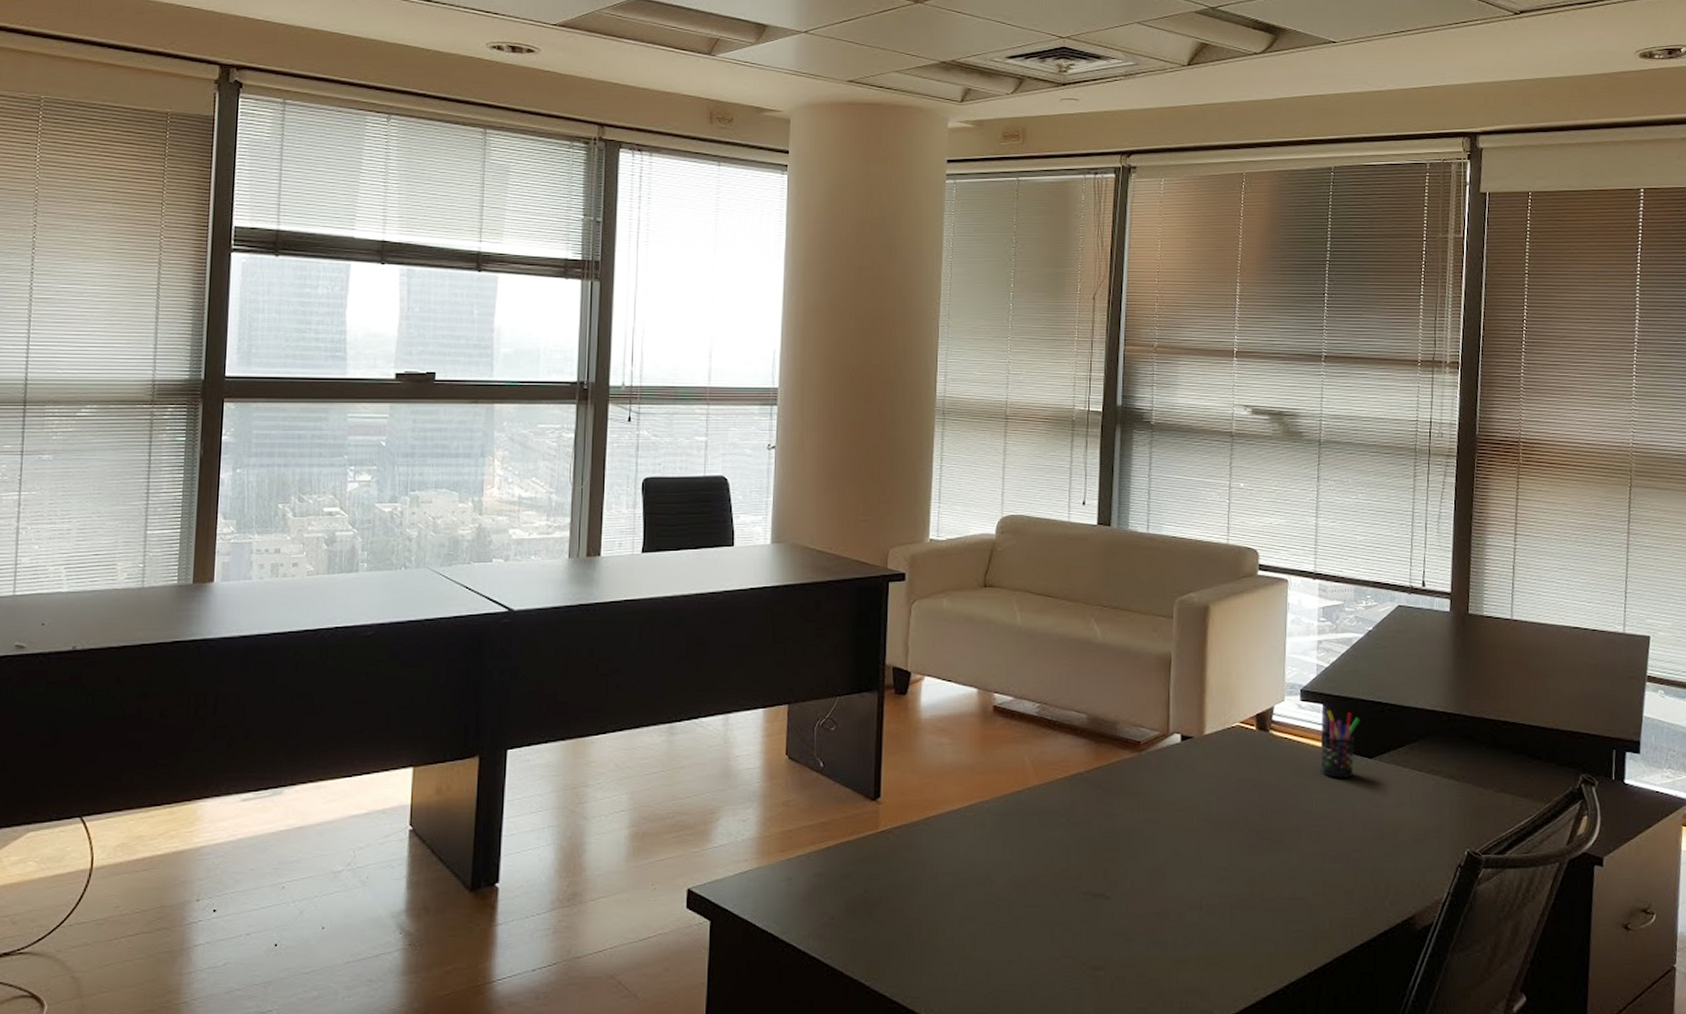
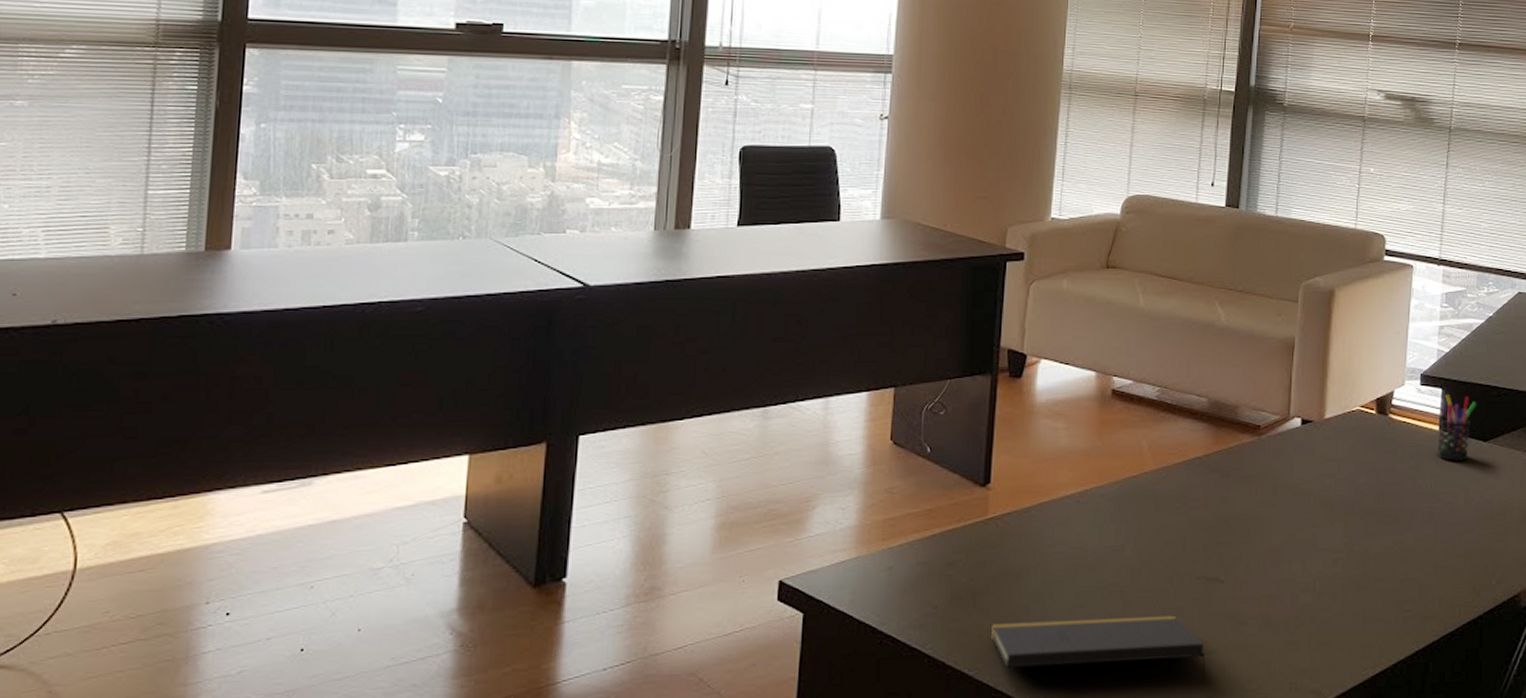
notepad: none [885,929,1096,998] -> present [990,614,1206,682]

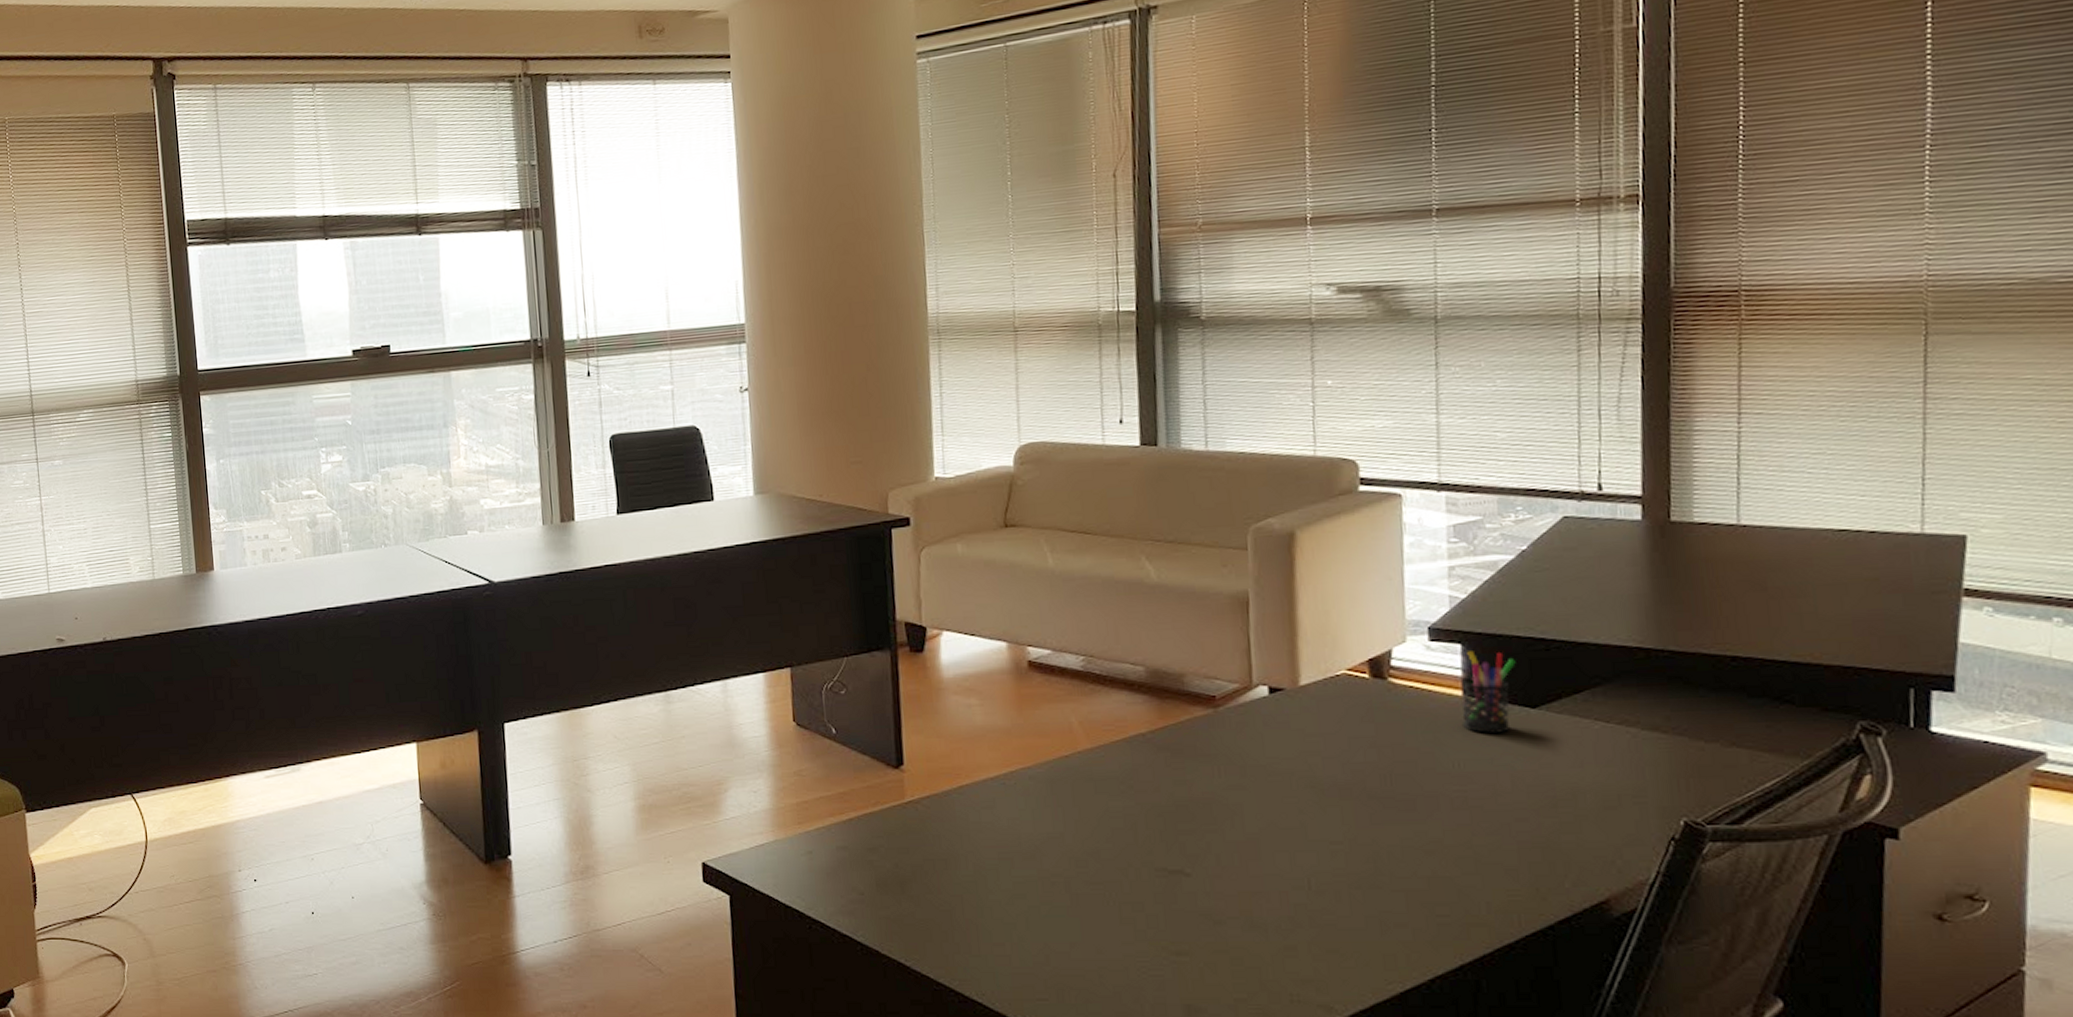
notepad: present [990,614,1206,682] -> none [924,909,1182,987]

